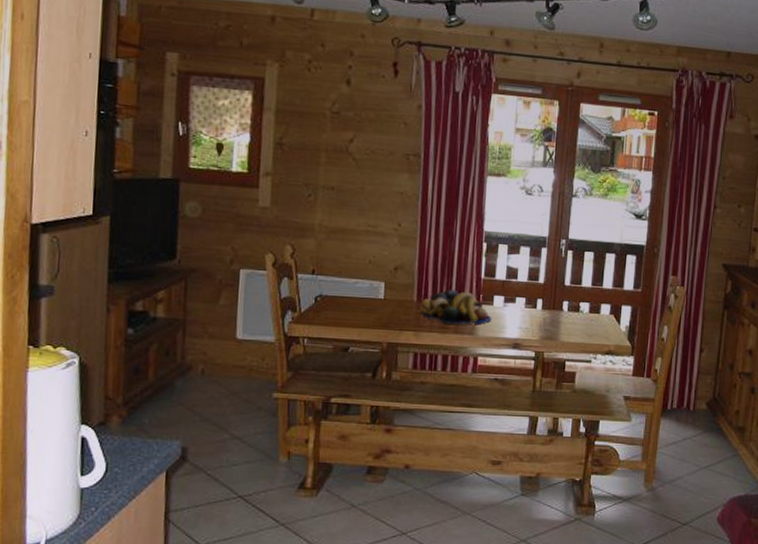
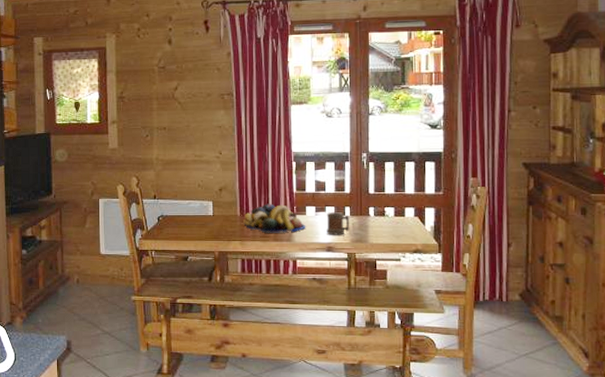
mug: none [514,304,542,331] -> present [326,212,350,235]

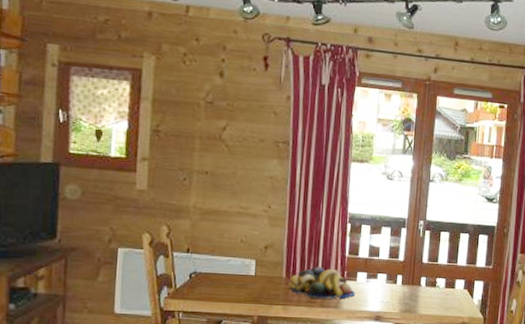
mug: present [326,212,350,235] -> none [376,280,401,305]

